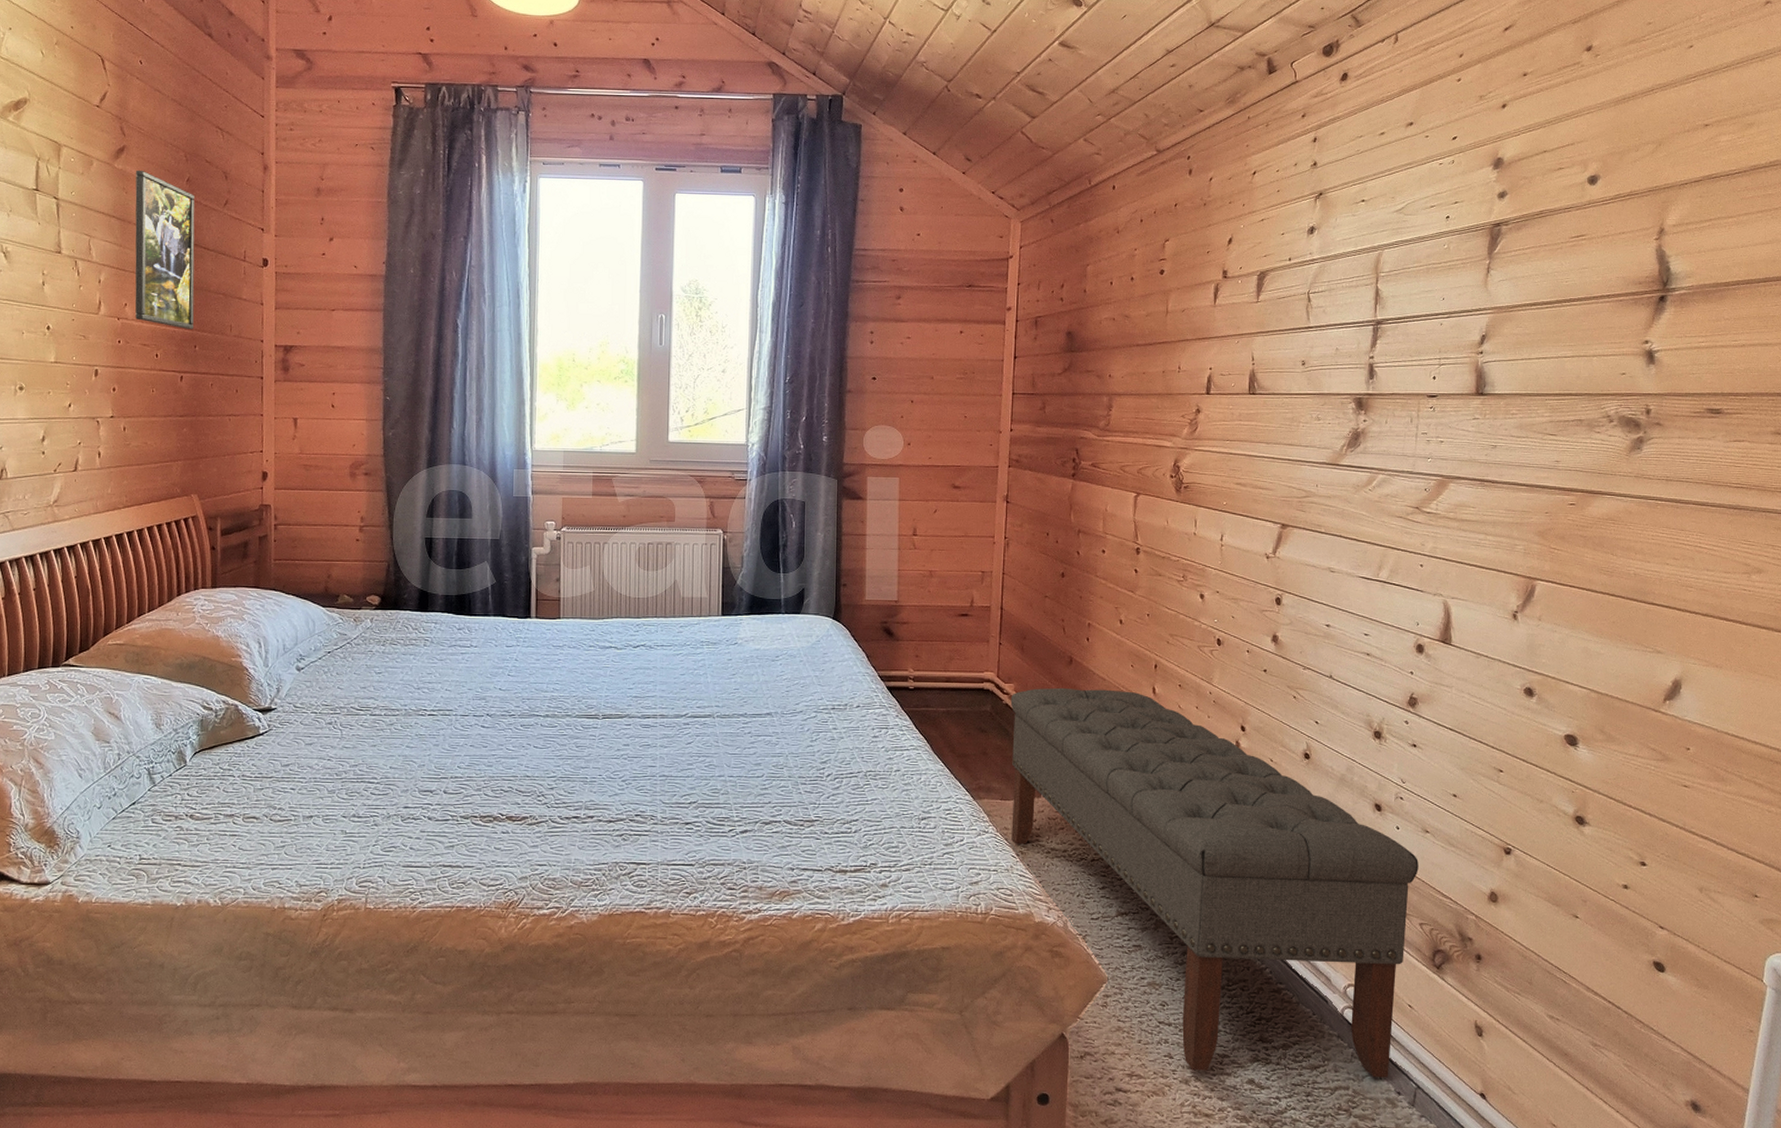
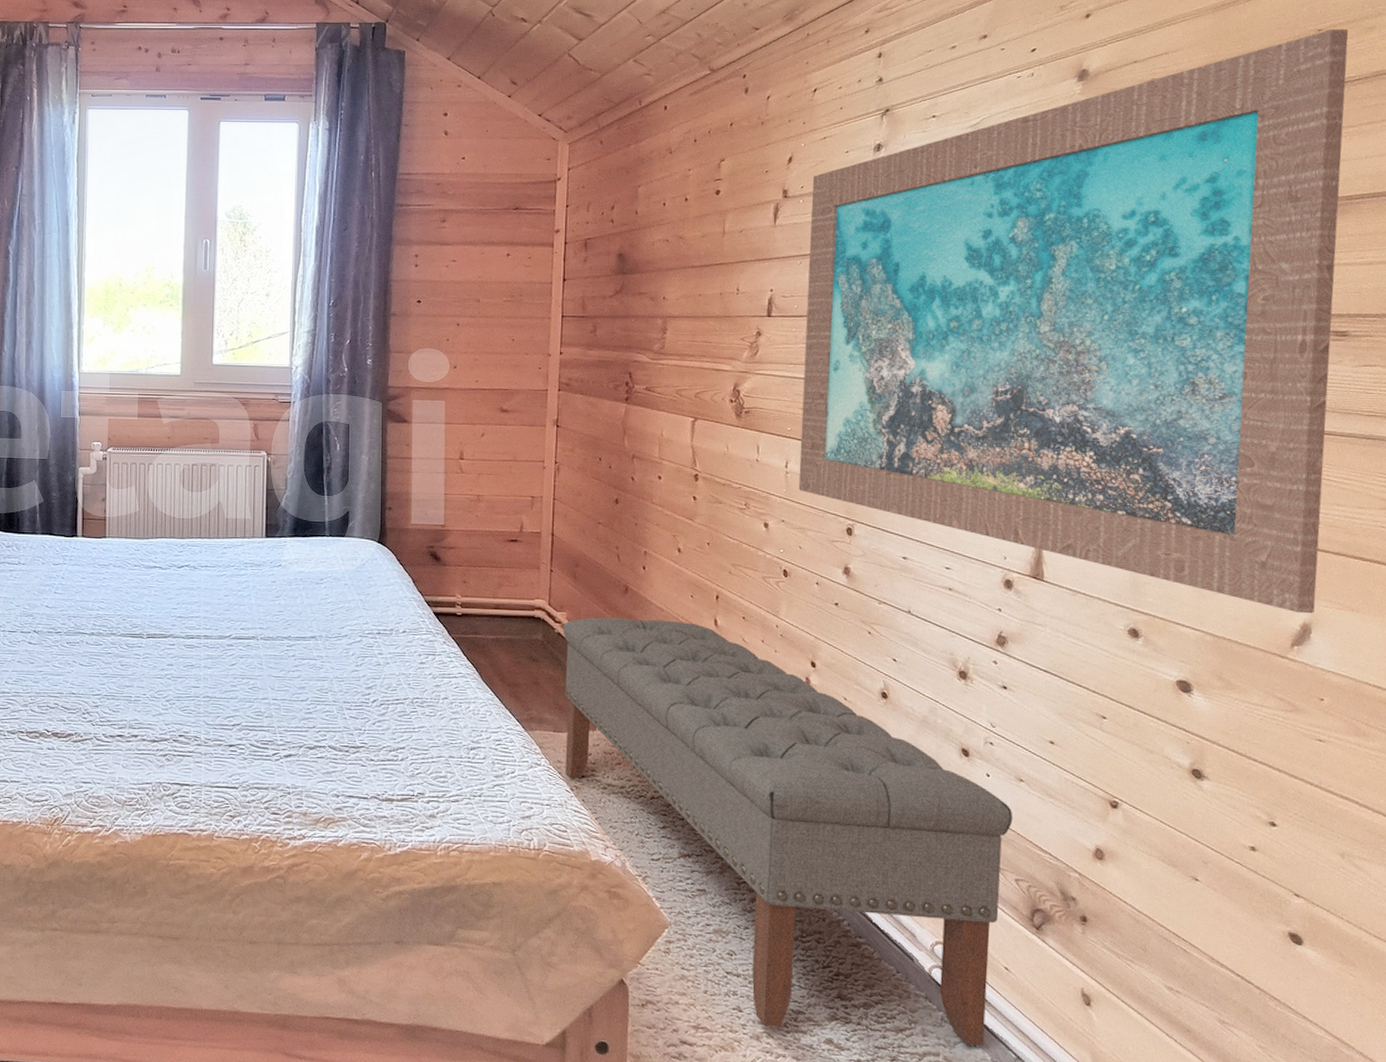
wall art: none [1232,124,1731,671] -> present [798,28,1349,614]

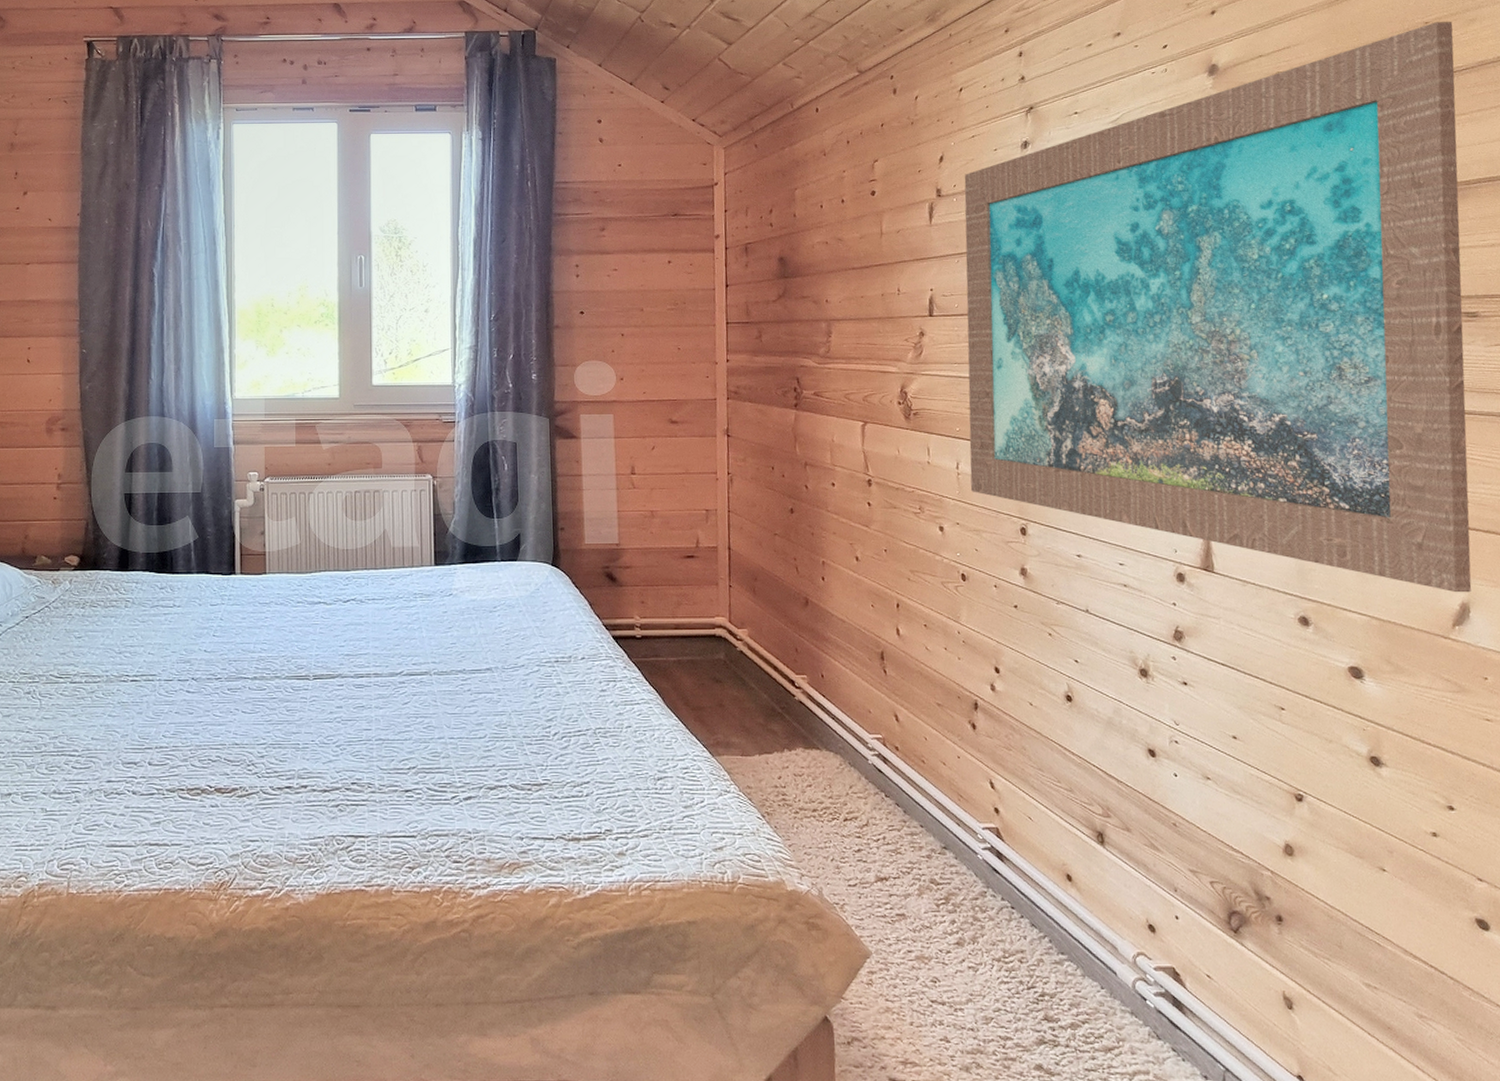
bench: present [563,617,1013,1046] -> none [745,631,1203,1060]

